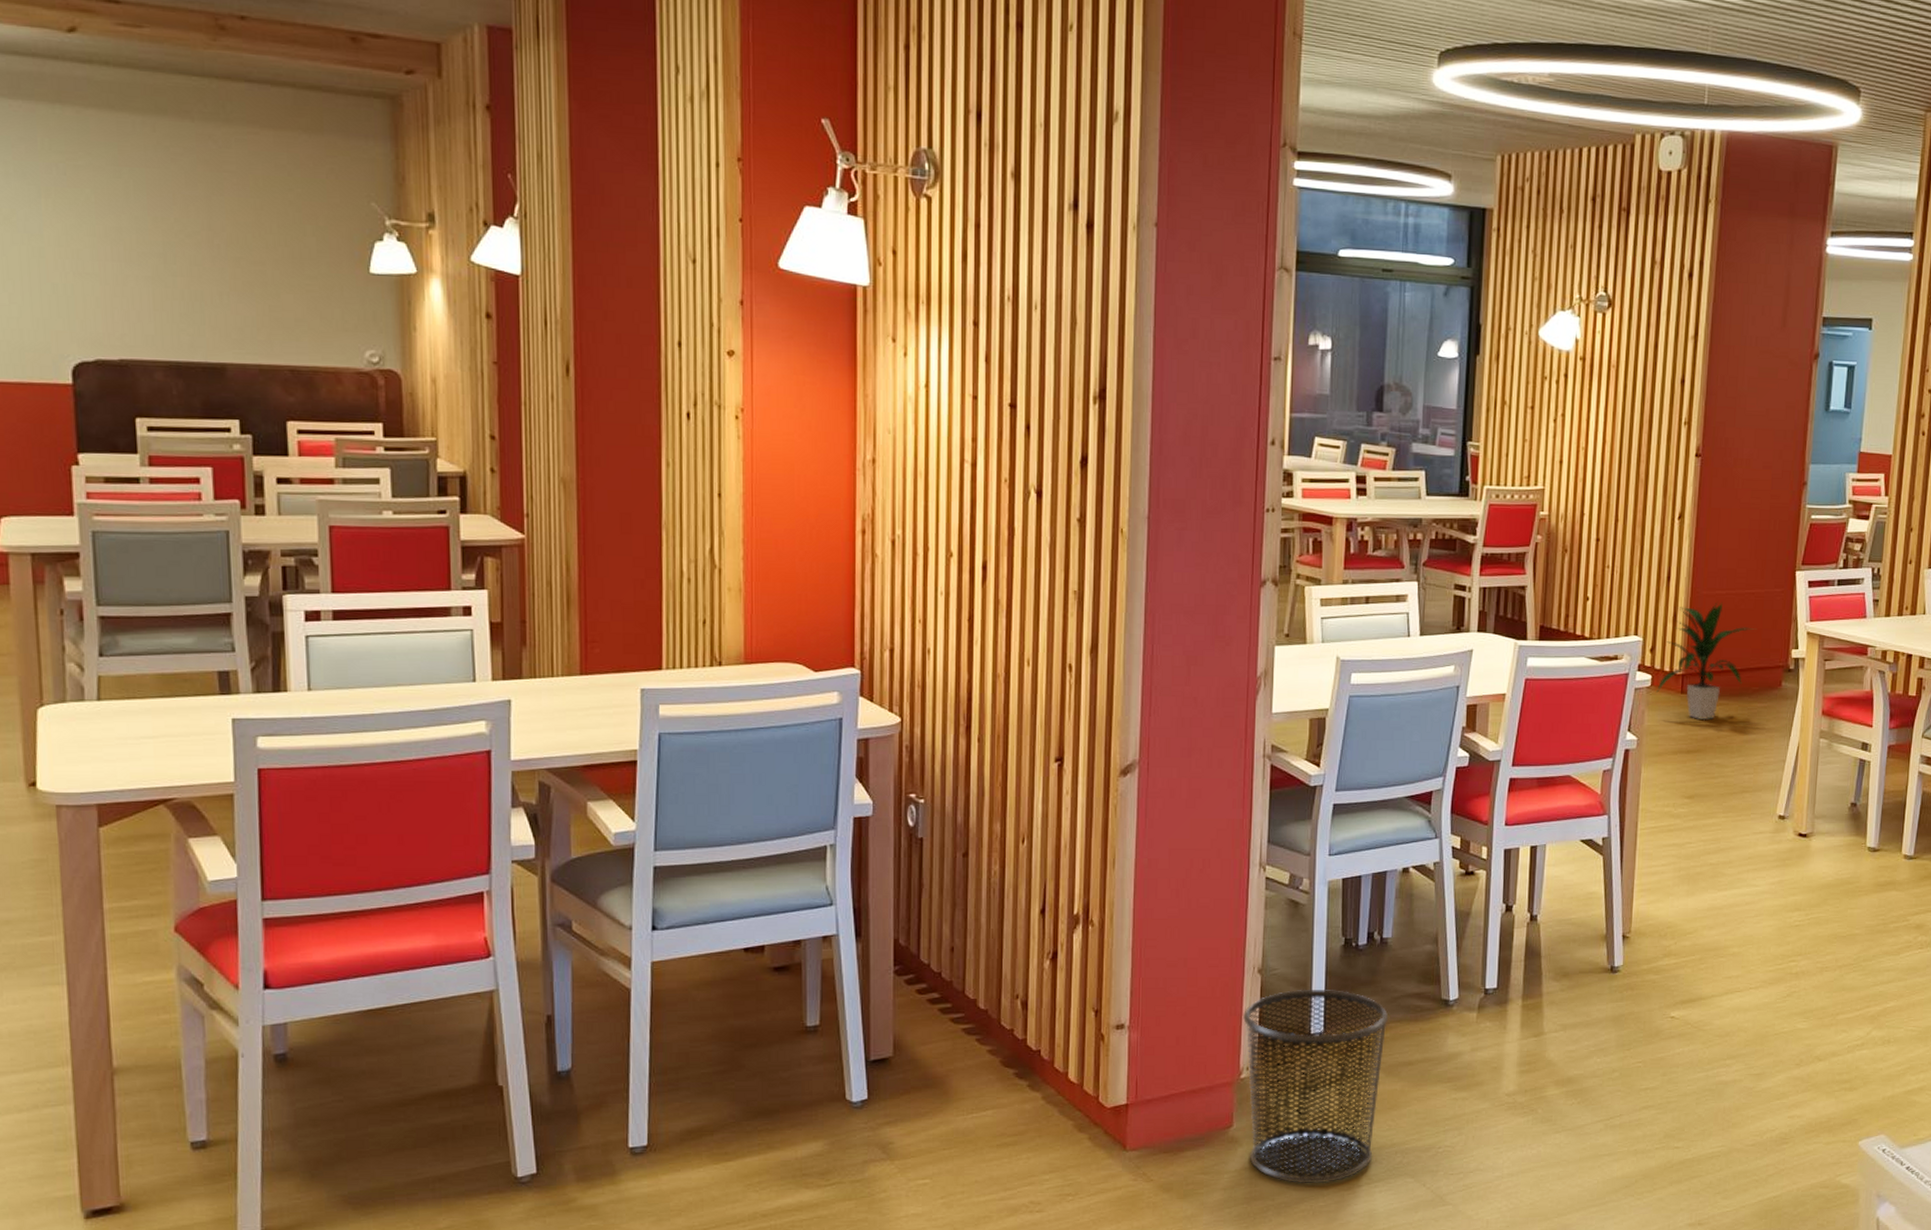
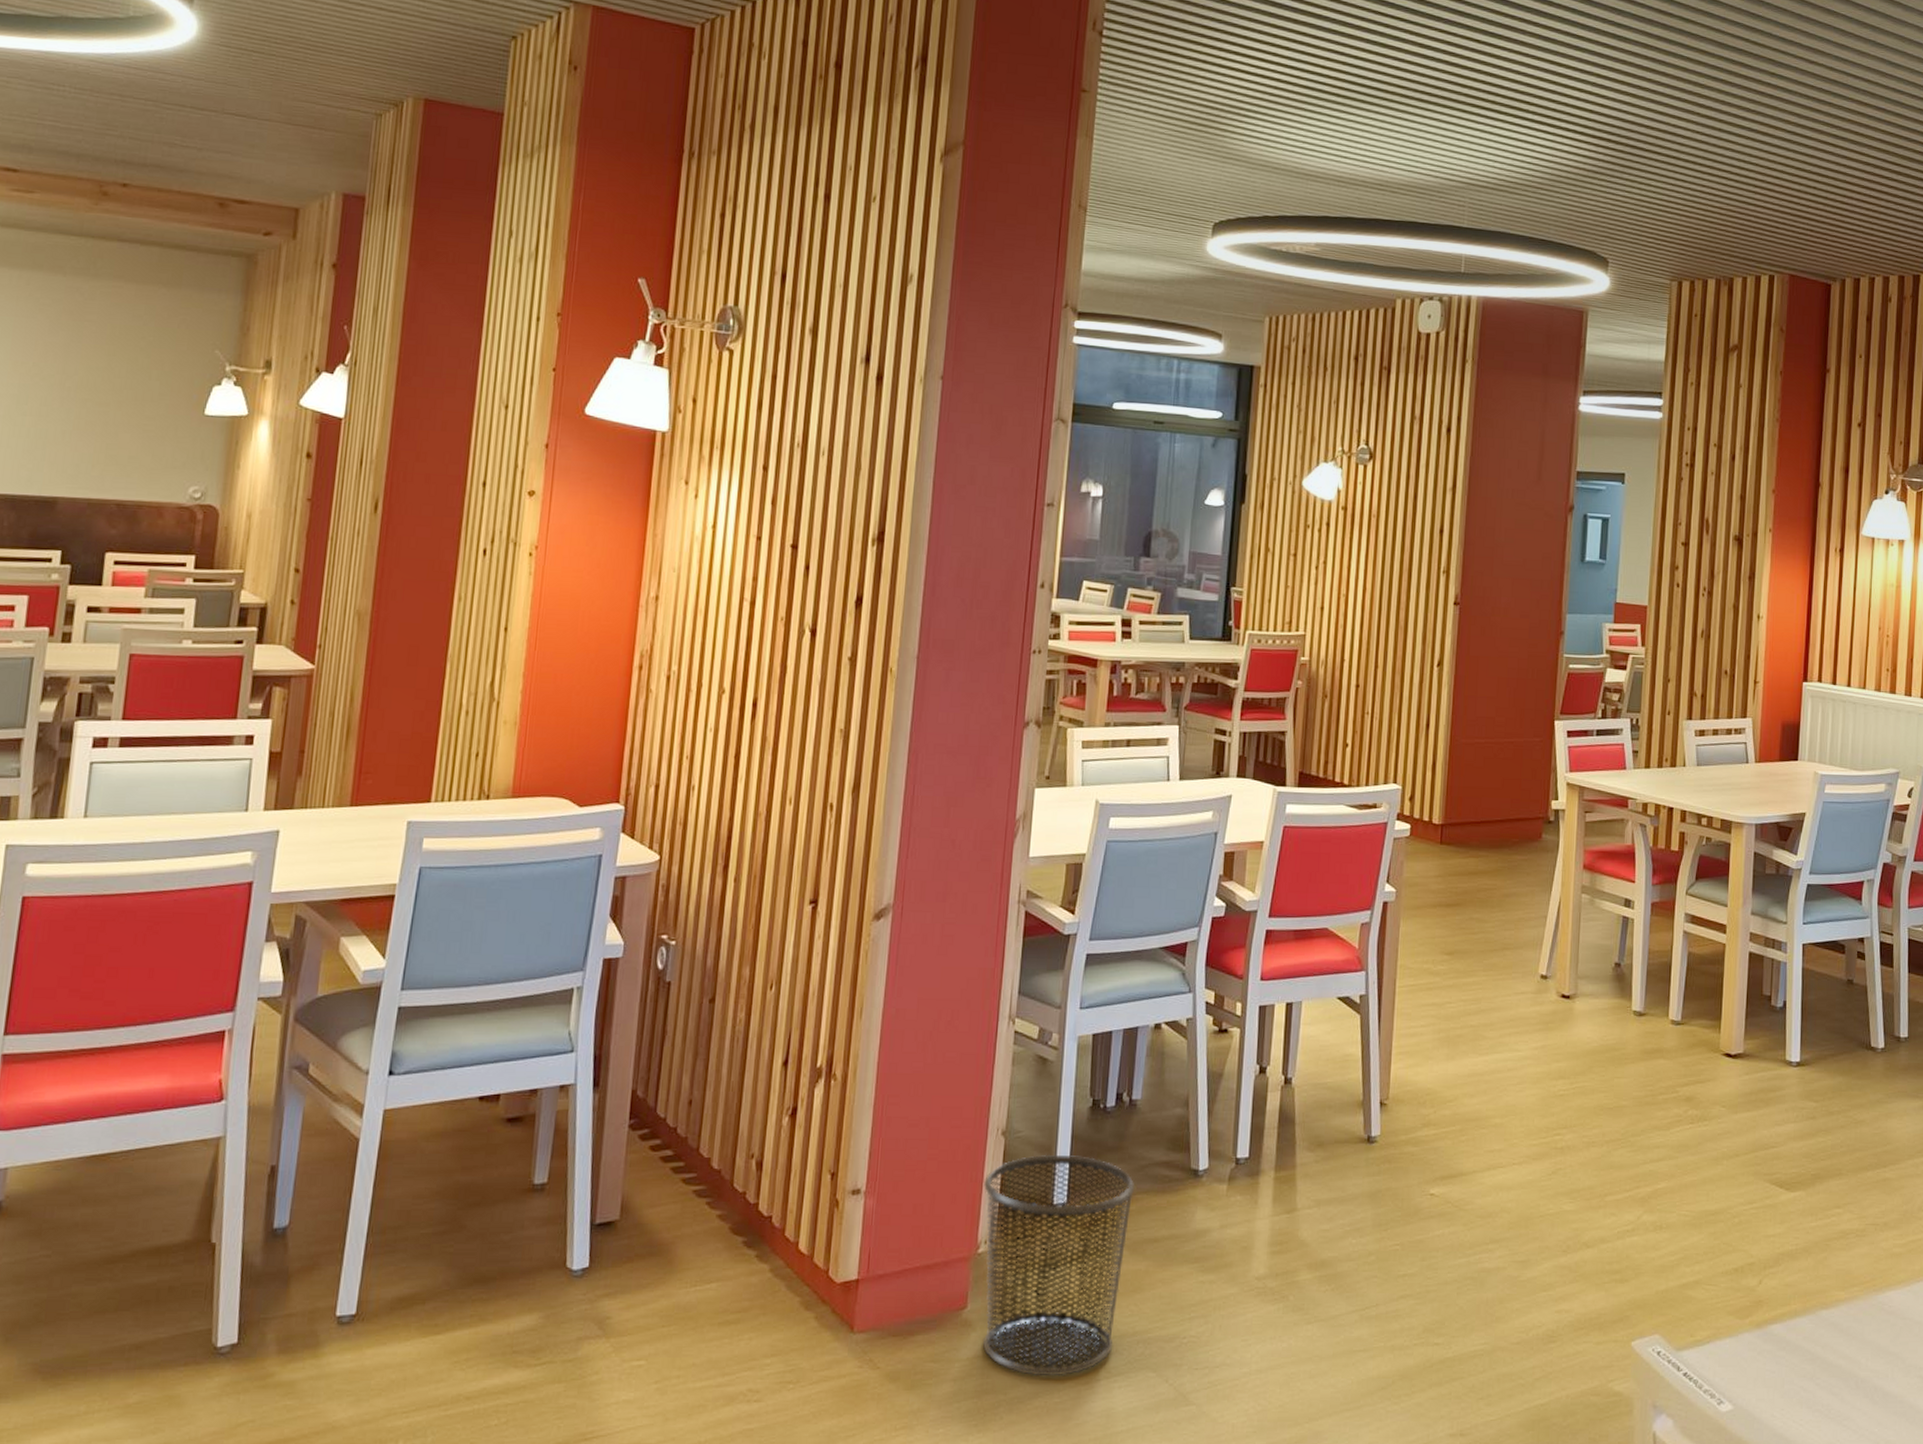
indoor plant: present [1656,602,1755,721] -> none [1415,750,1514,873]

